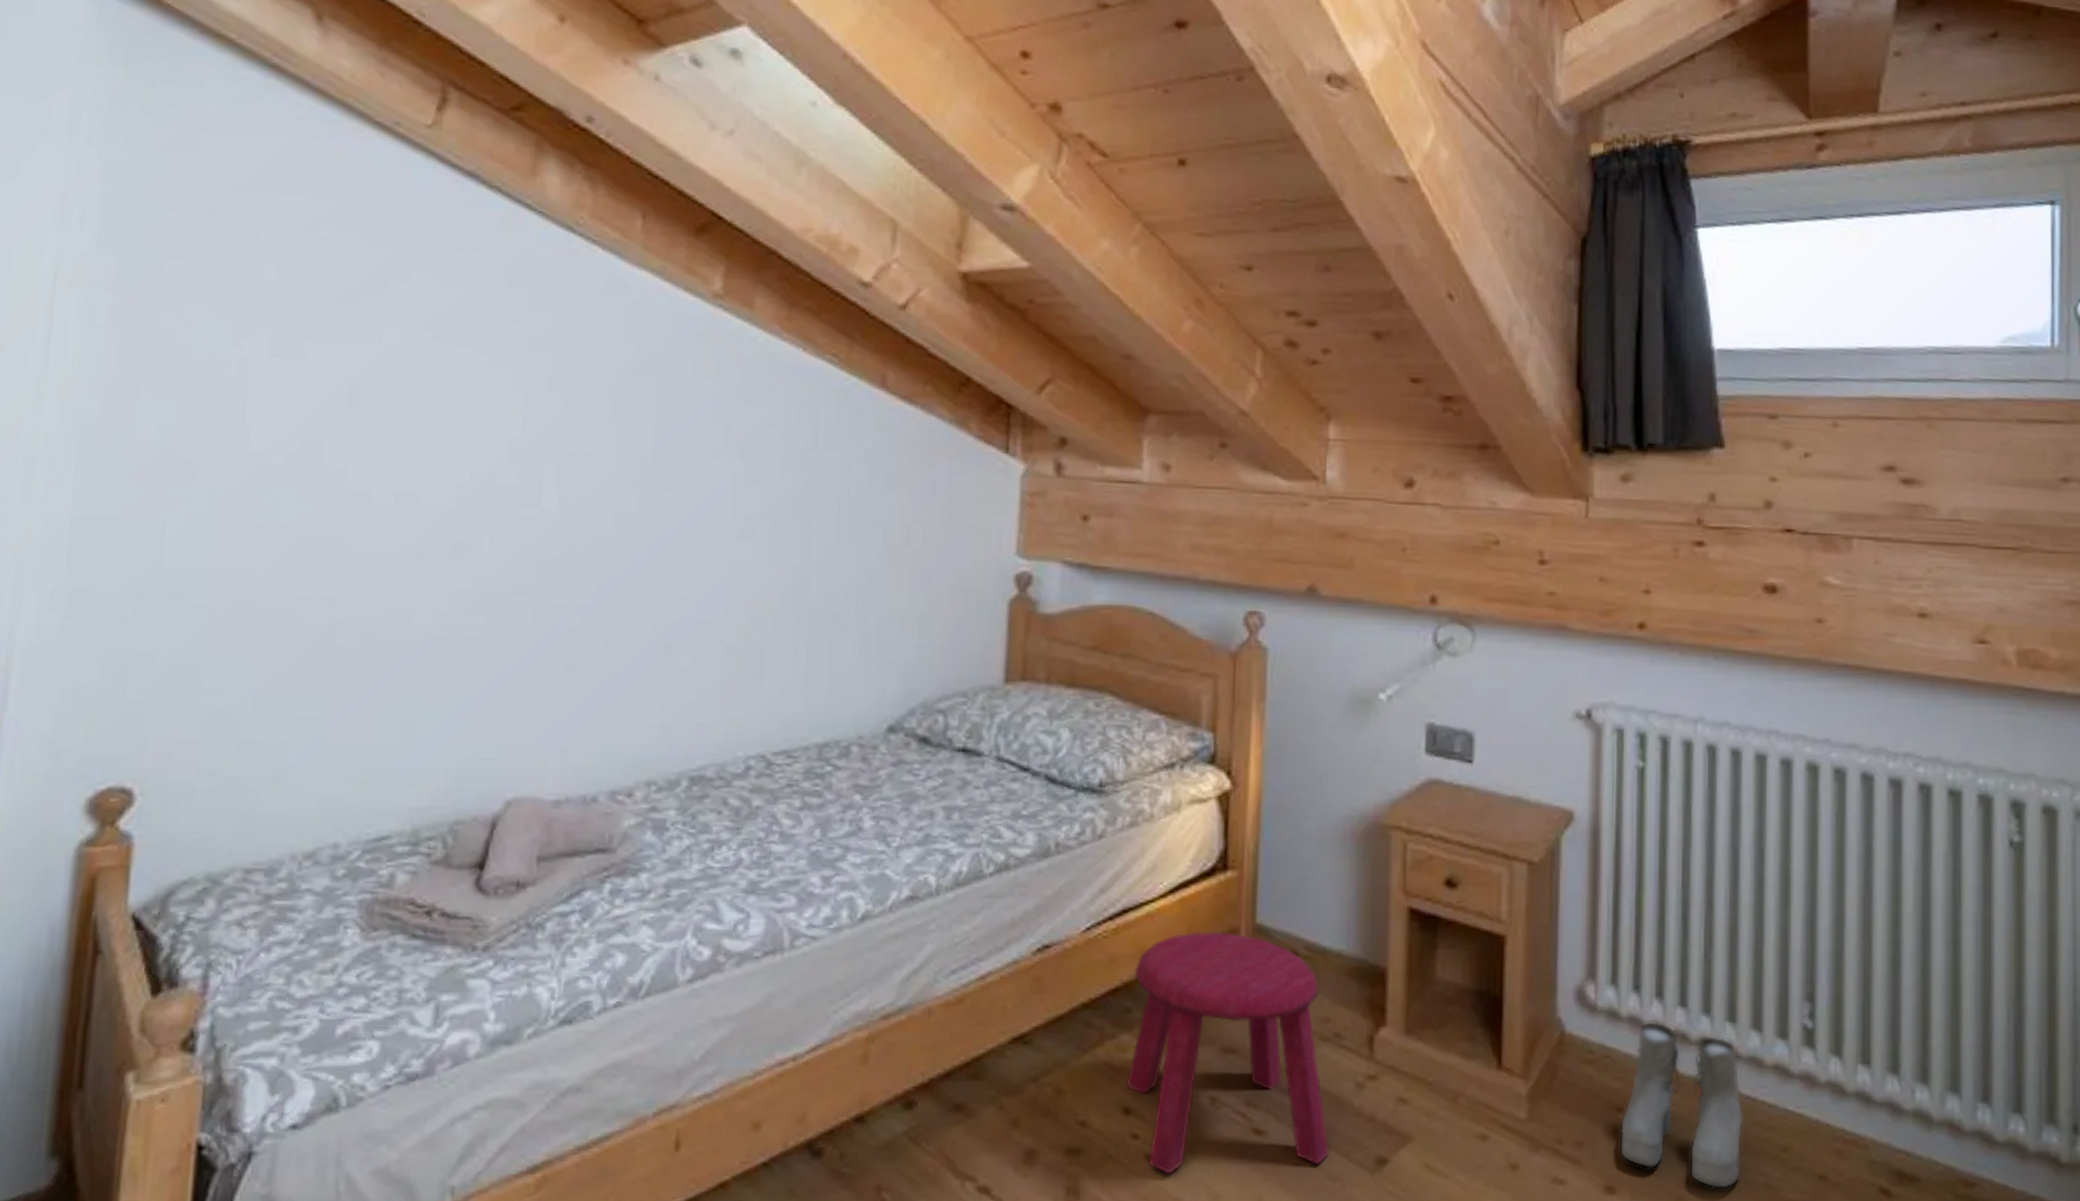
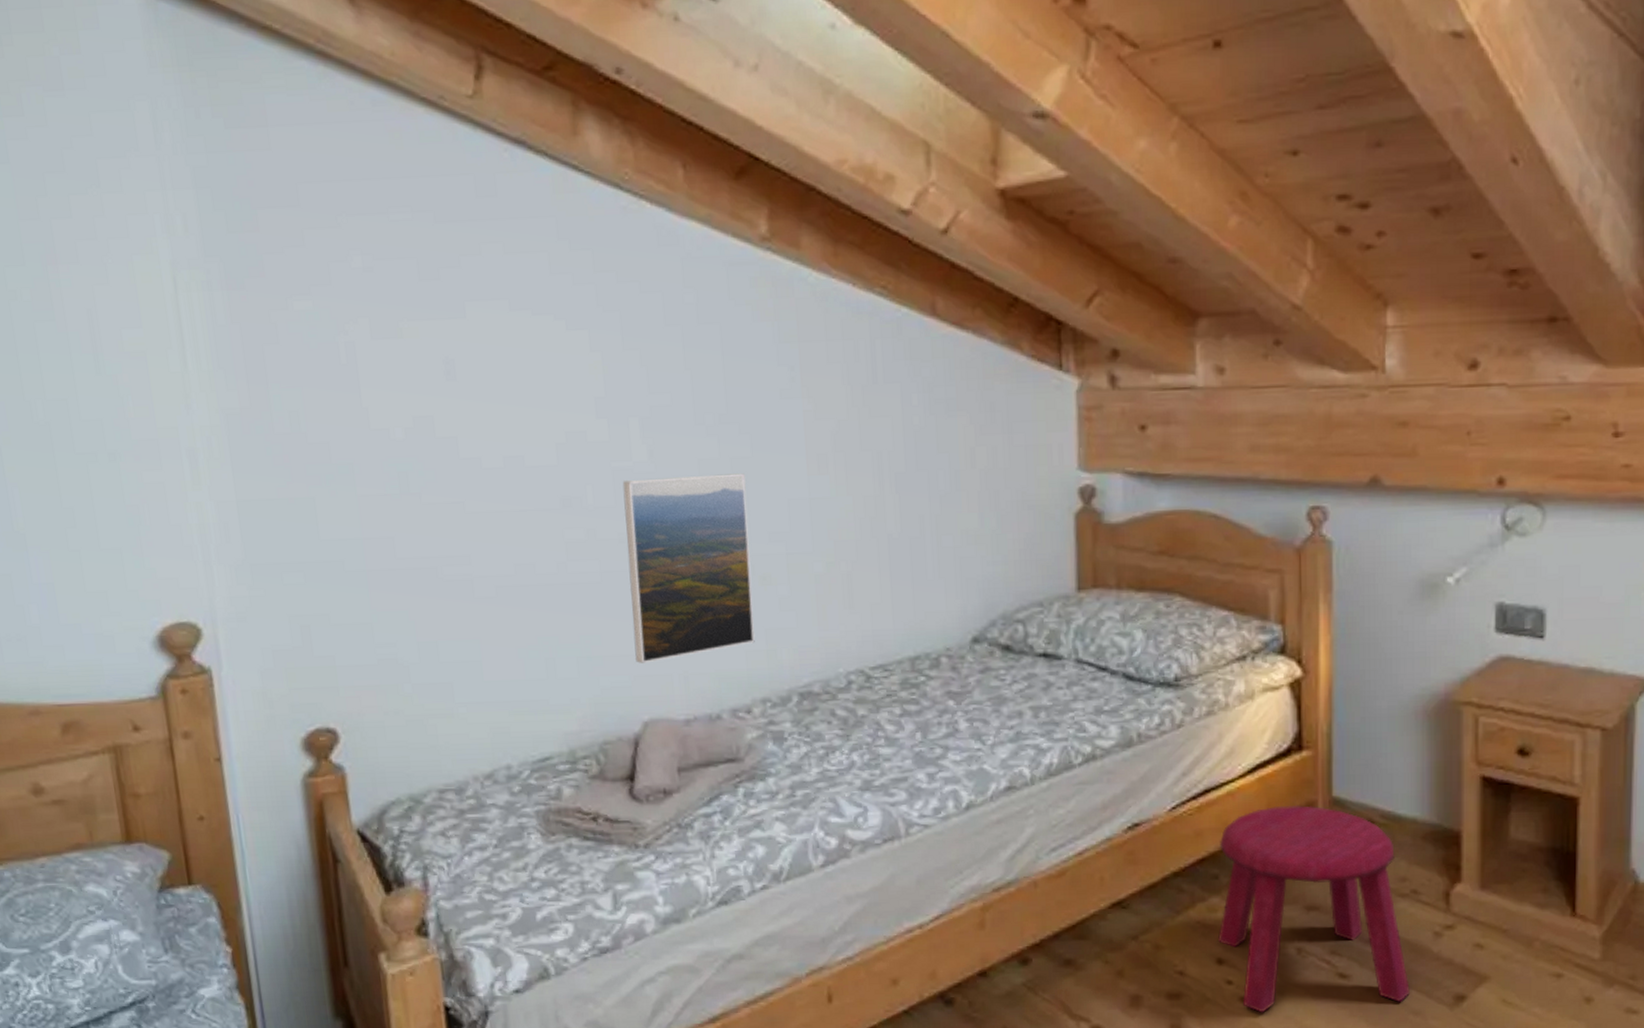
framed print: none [509,529,663,733] -> present [622,473,755,663]

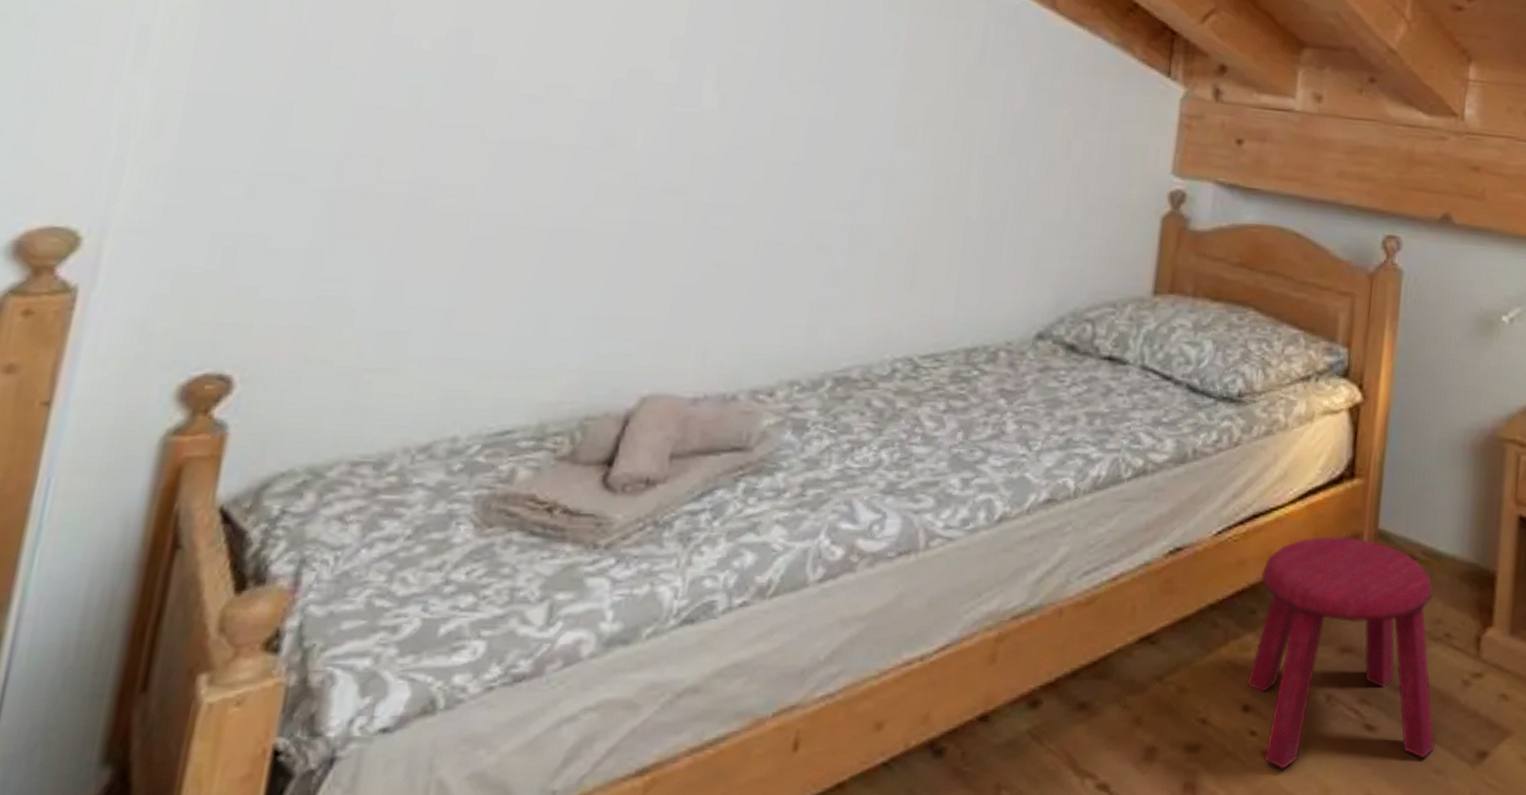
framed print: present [622,473,755,663] -> none [649,128,823,330]

